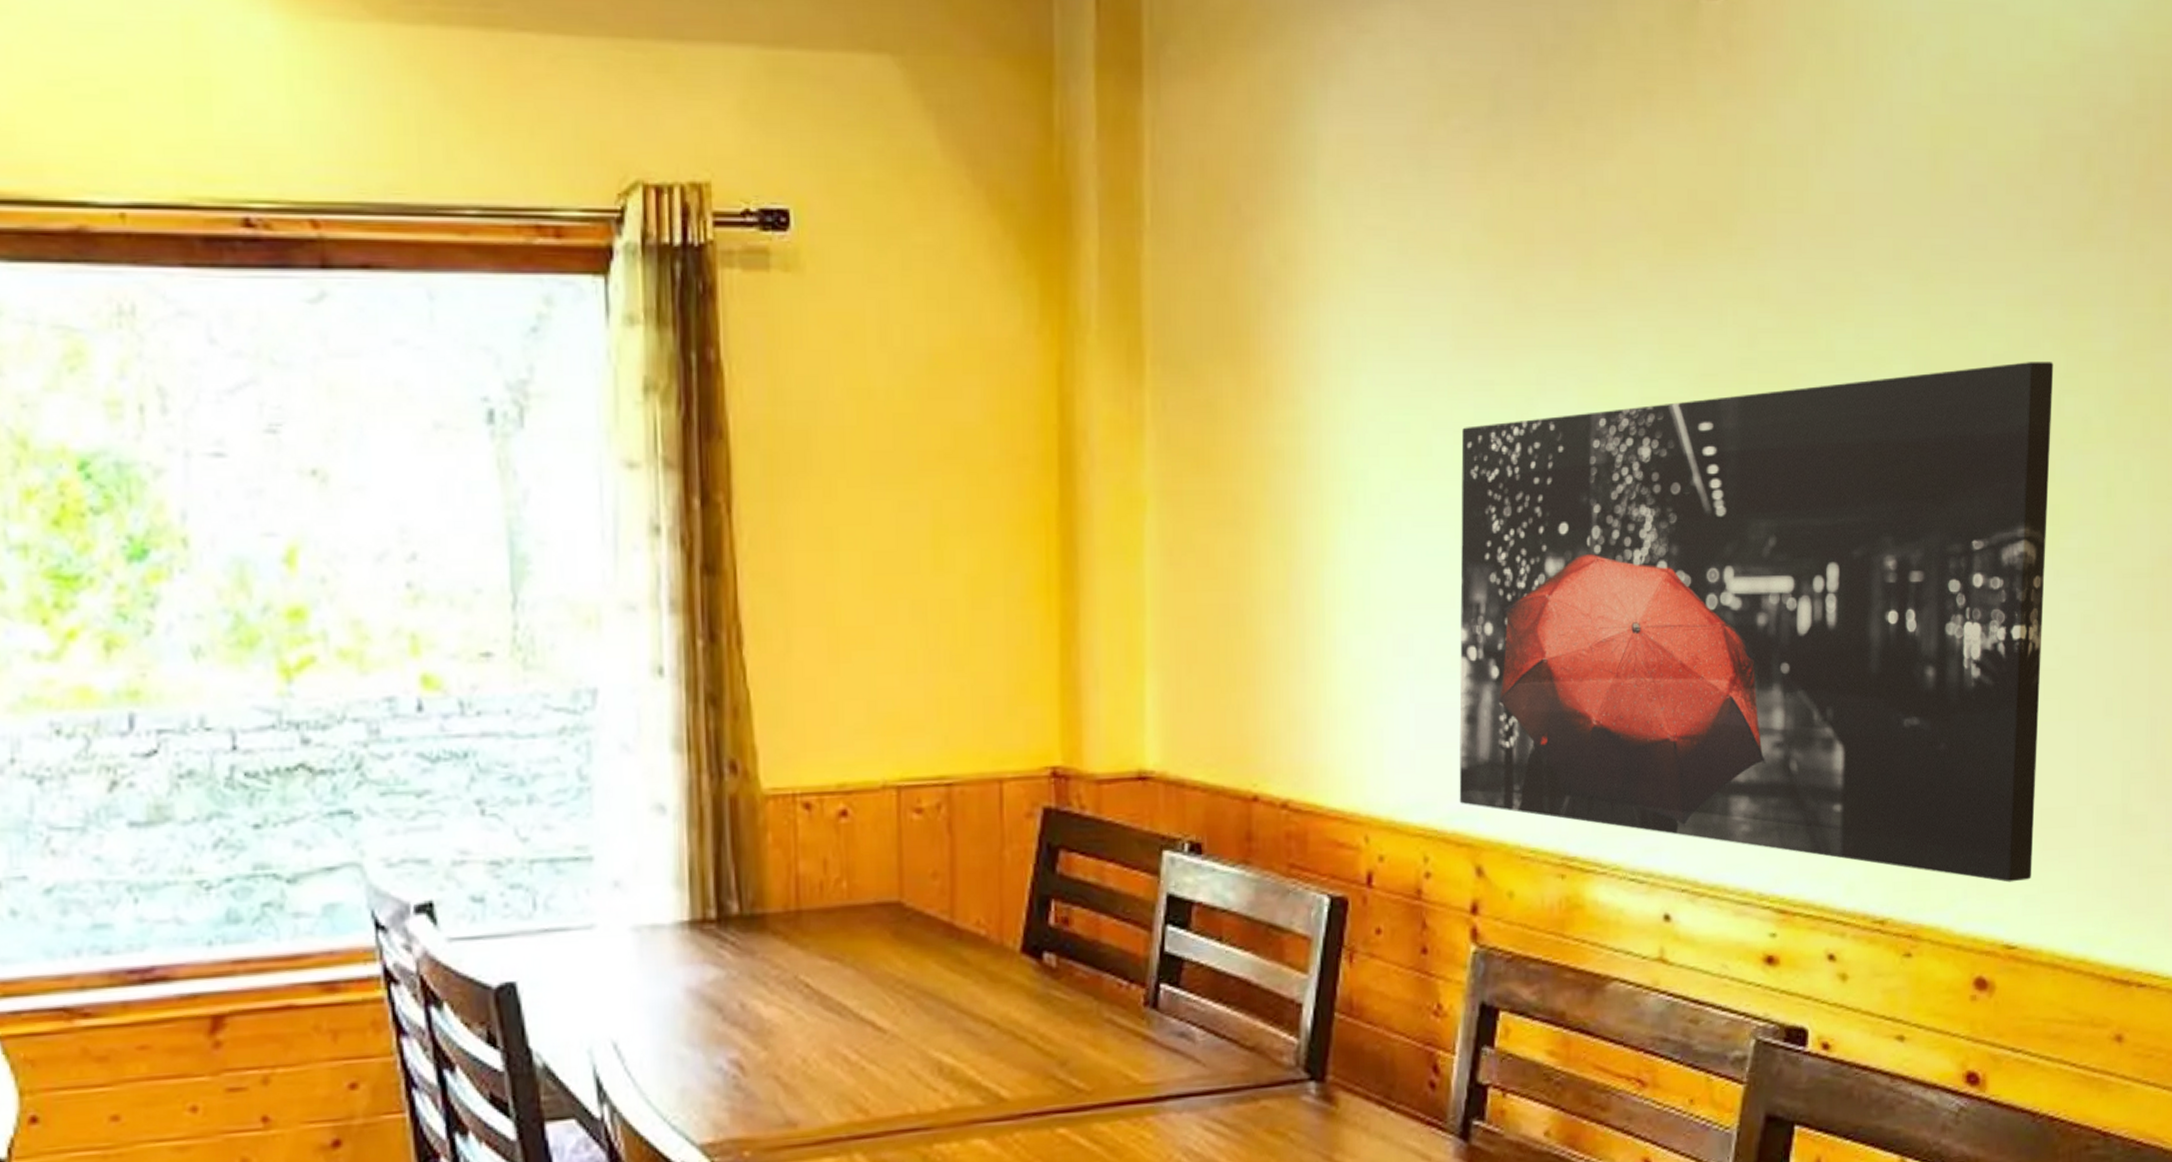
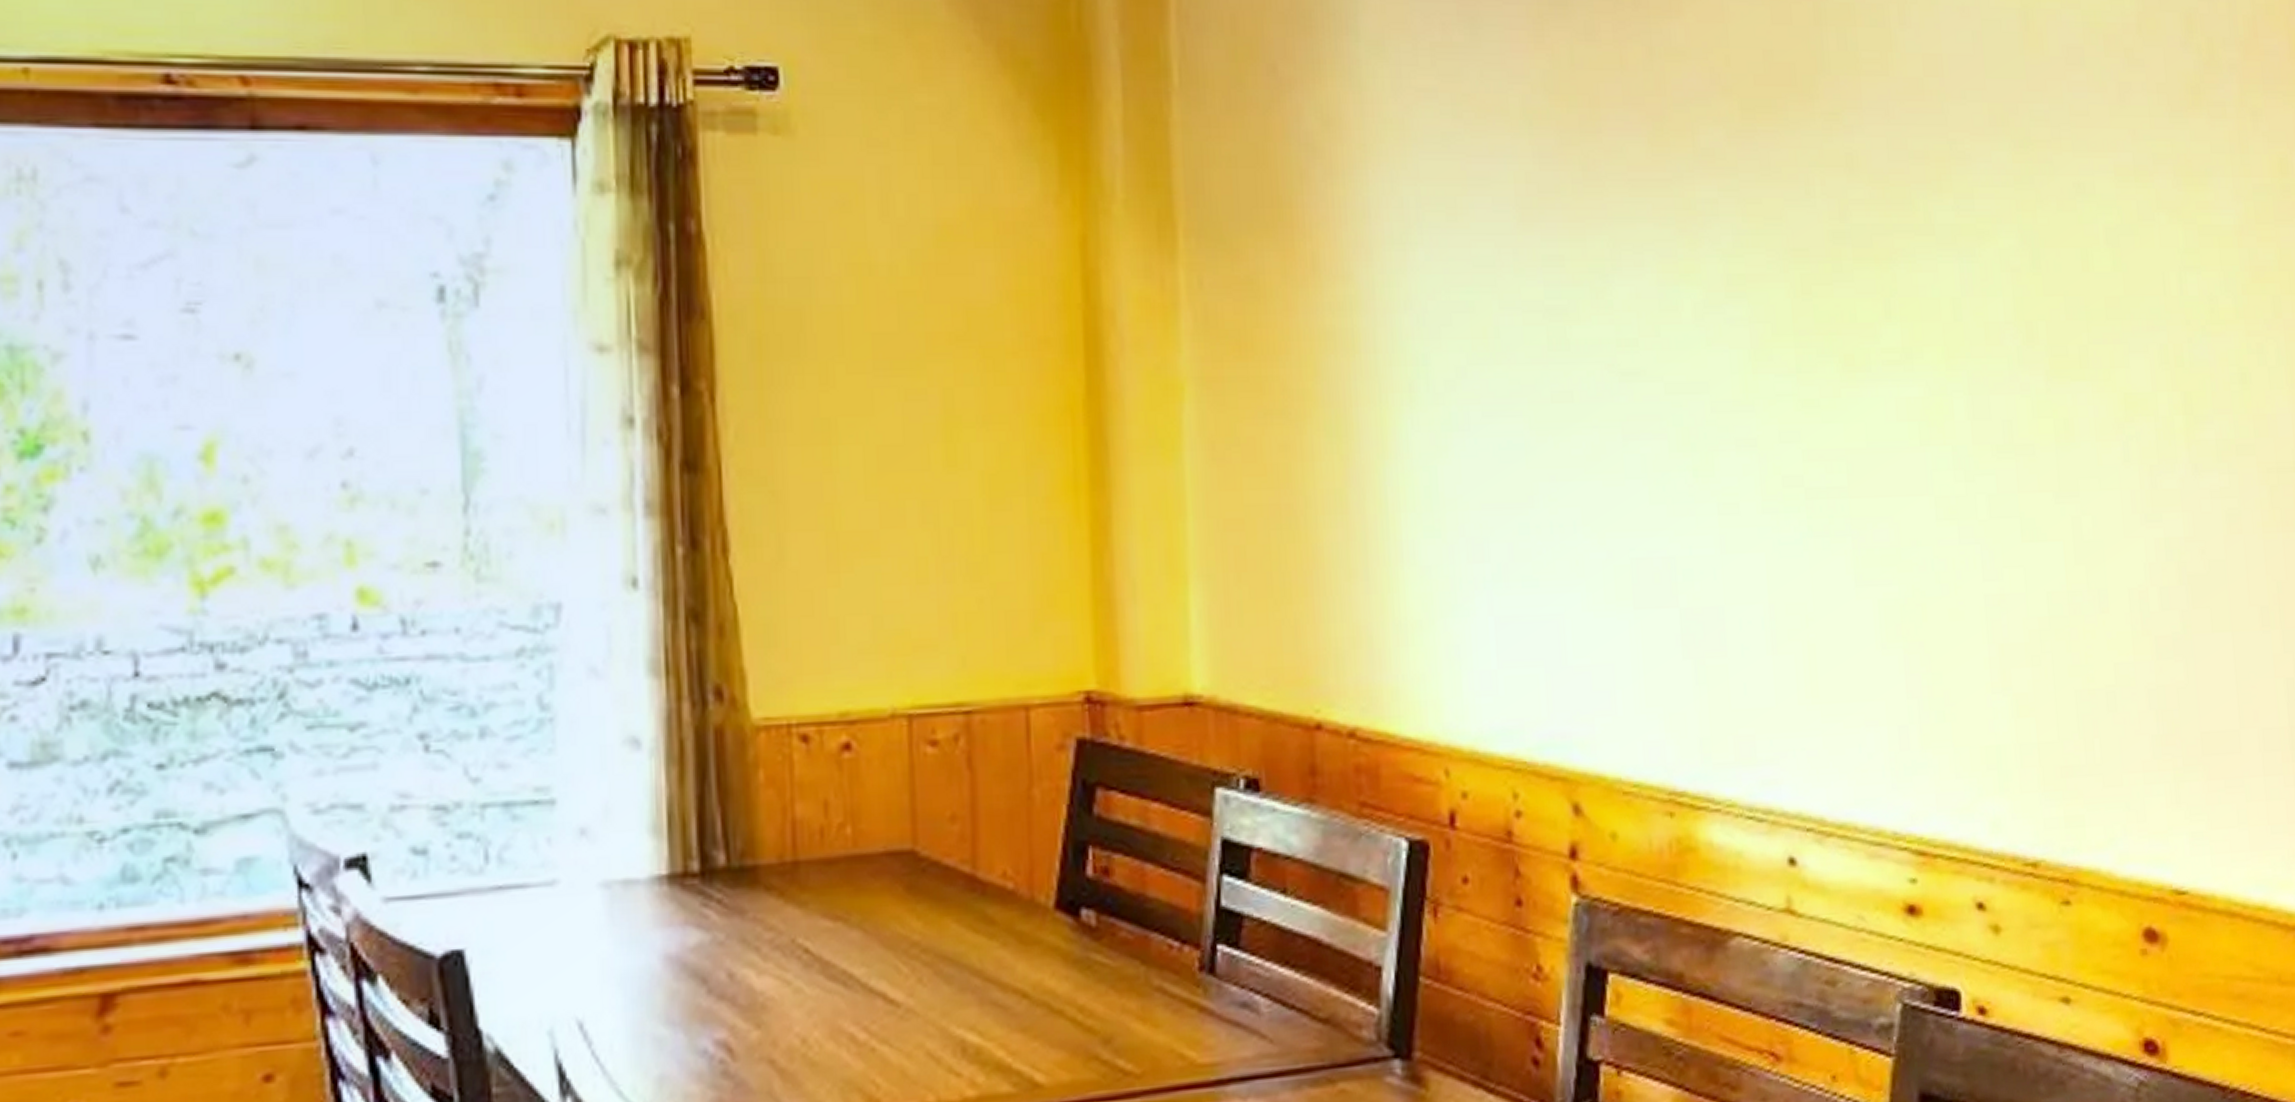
wall art: present [1459,362,2054,883] -> none [1532,236,2197,818]

